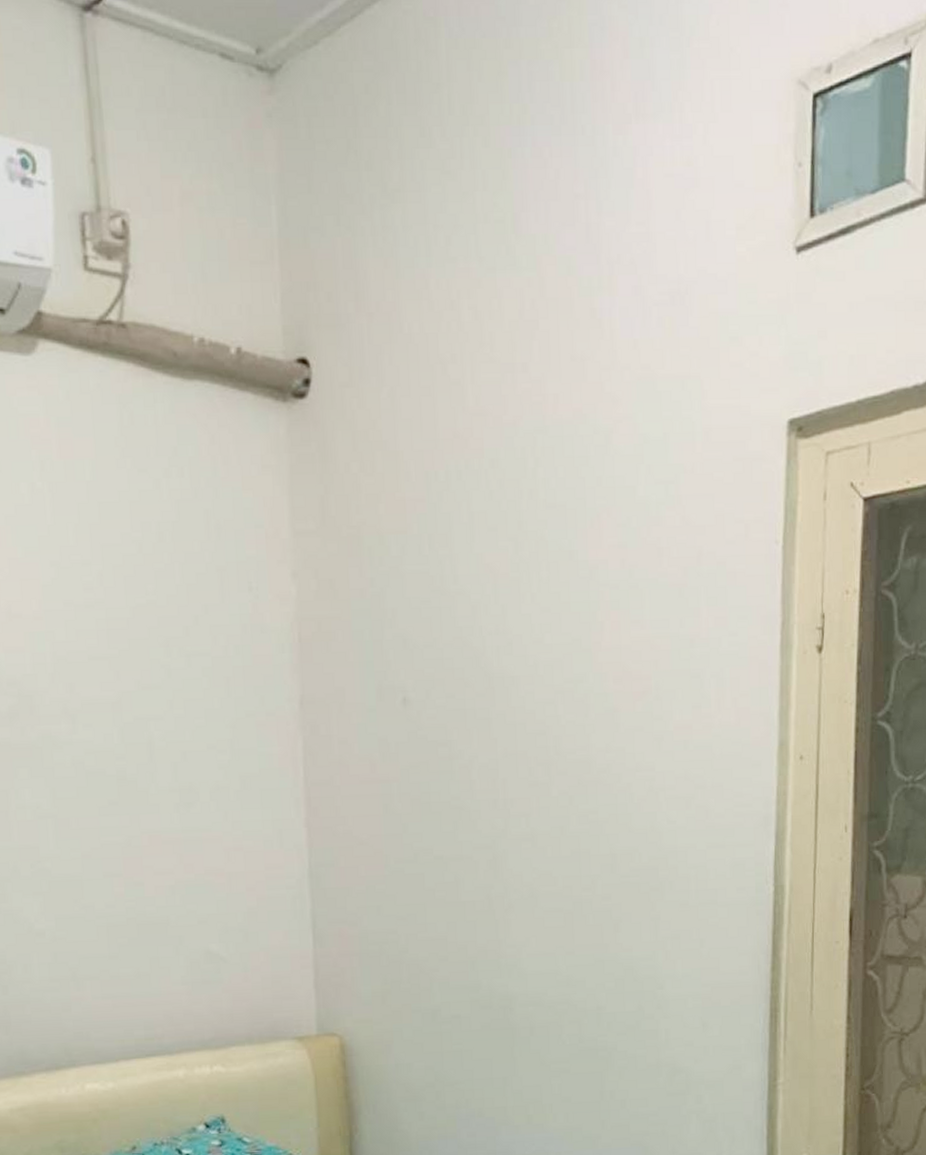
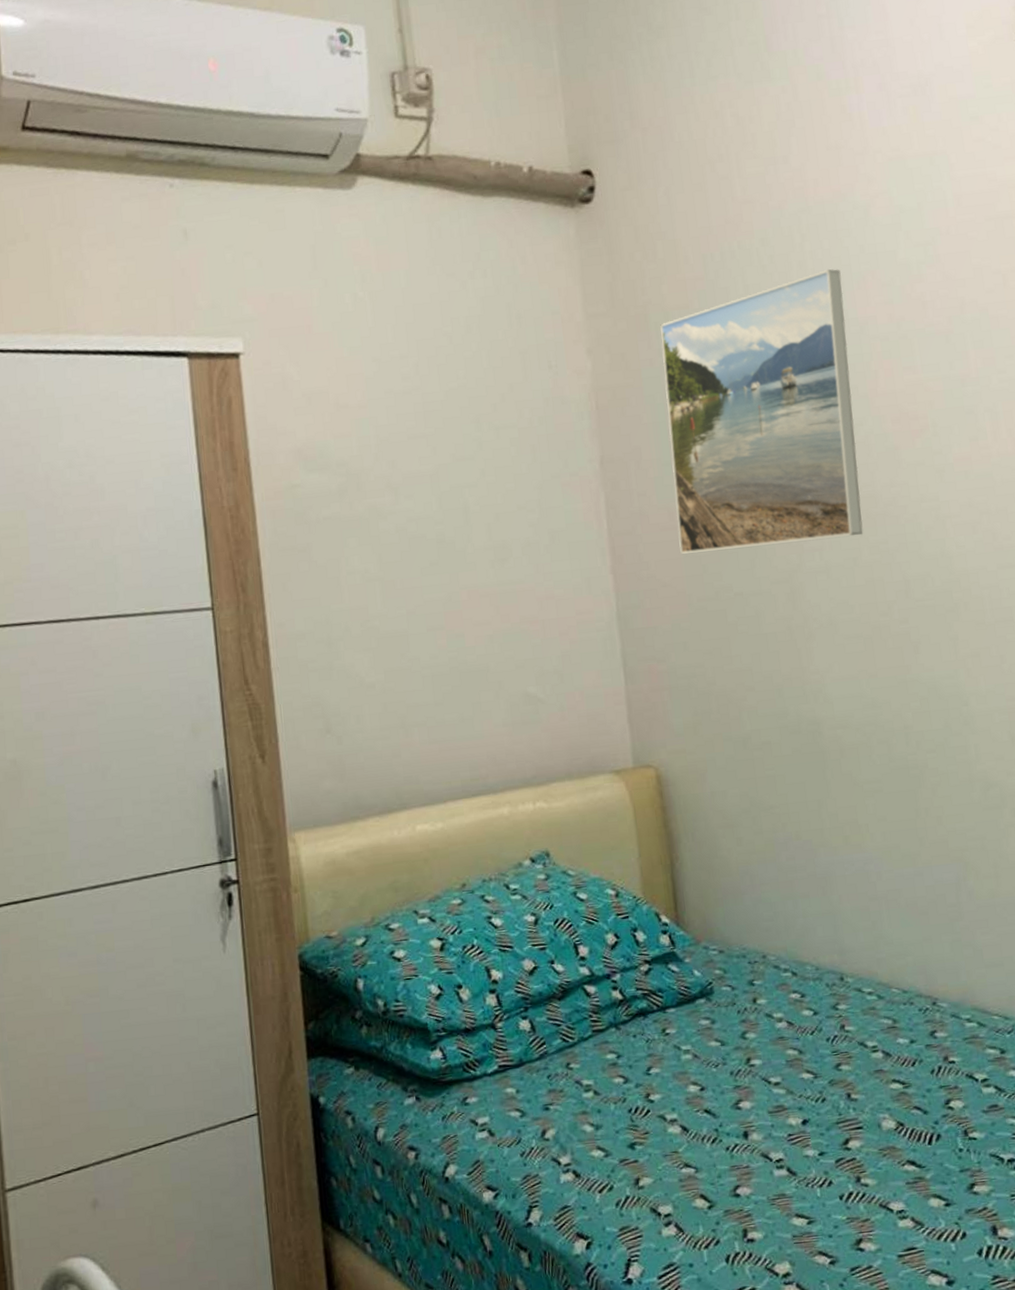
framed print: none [374,502,575,811] -> present [660,269,864,555]

